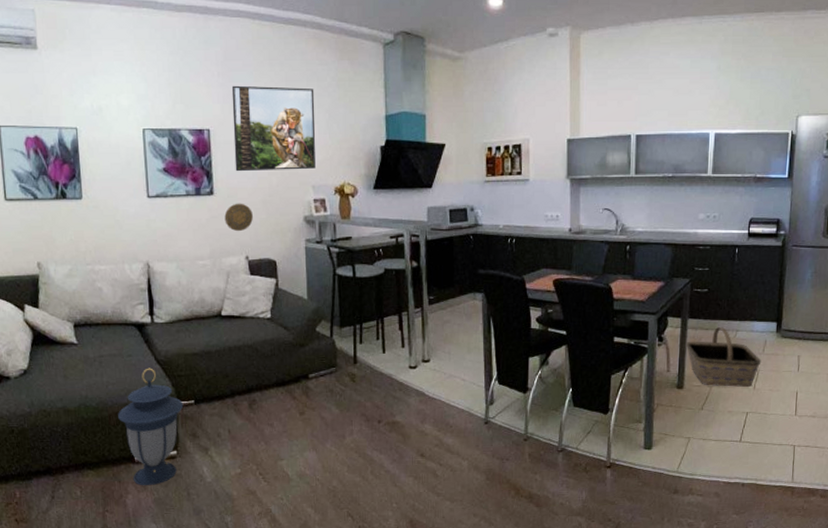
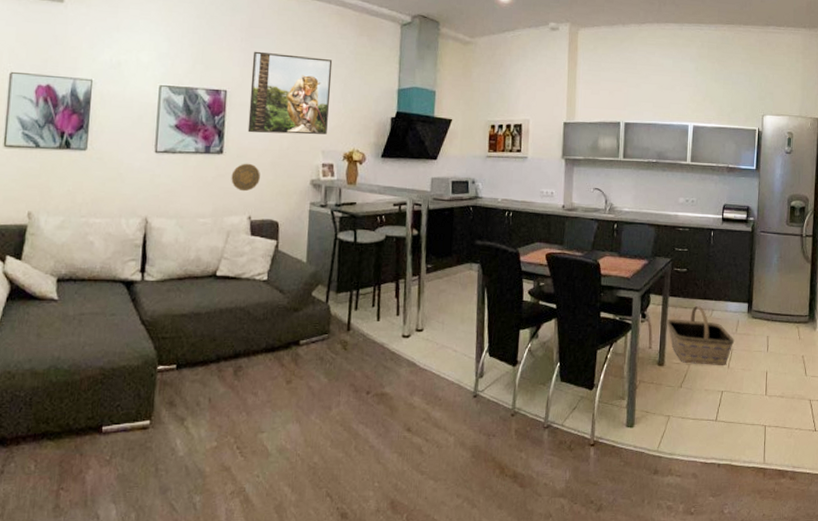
lantern: present [118,368,184,486] -> none [90,328,164,460]

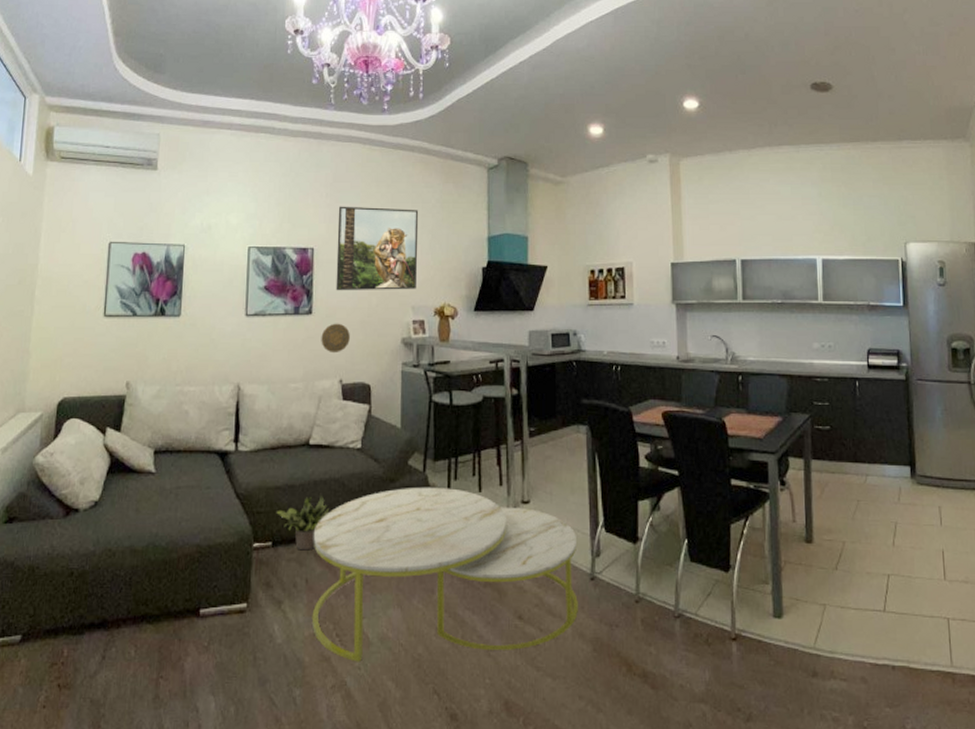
potted plant: none [181,322,235,373] -> present [276,494,330,551]
coffee table: none [213,316,464,471] -> present [311,486,578,662]
basket: present [666,305,735,365] -> none [811,469,898,543]

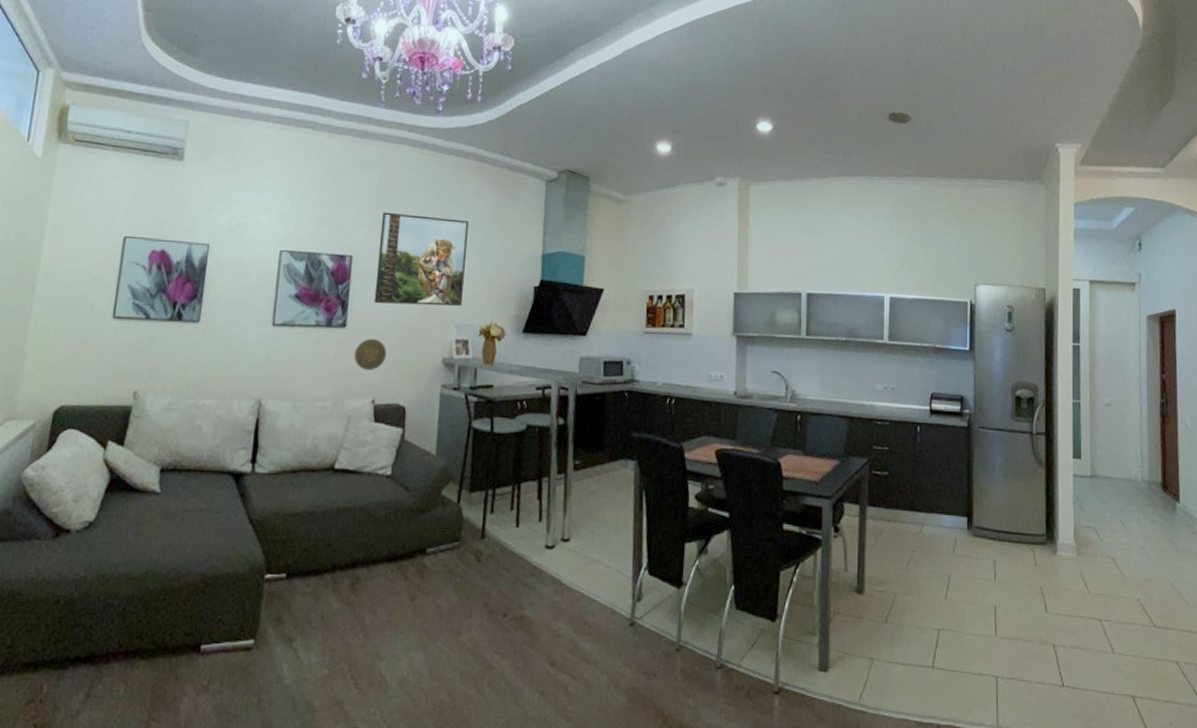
potted plant: present [276,494,330,551] -> none [293,523,353,584]
coffee table: present [311,486,578,662] -> none [325,519,619,708]

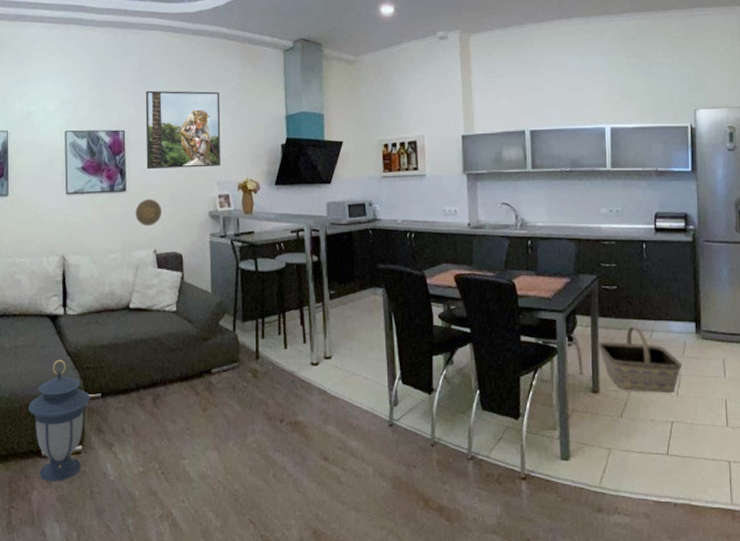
lantern: none [190,528,273,687] -> present [28,359,91,482]
basket: none [865,518,952,596] -> present [598,326,683,393]

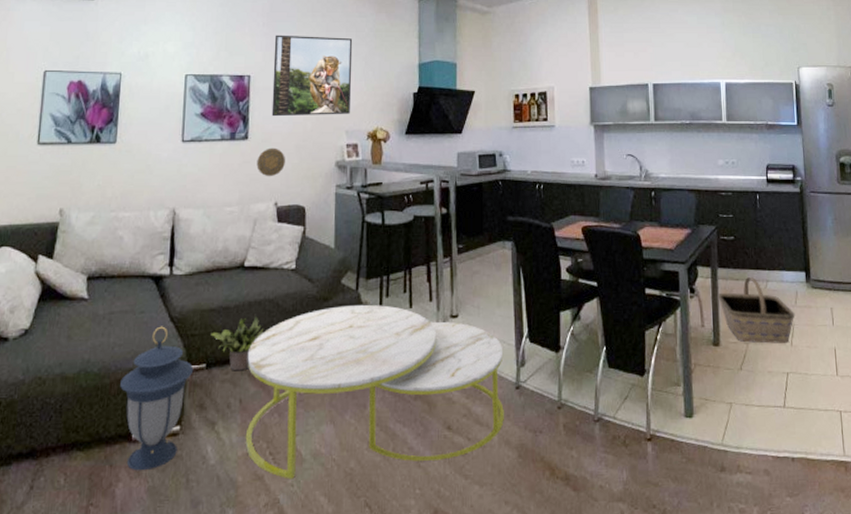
potted plant: none [103,352,151,401] -> present [210,315,264,371]
coffee table: none [137,344,378,496] -> present [245,304,504,479]

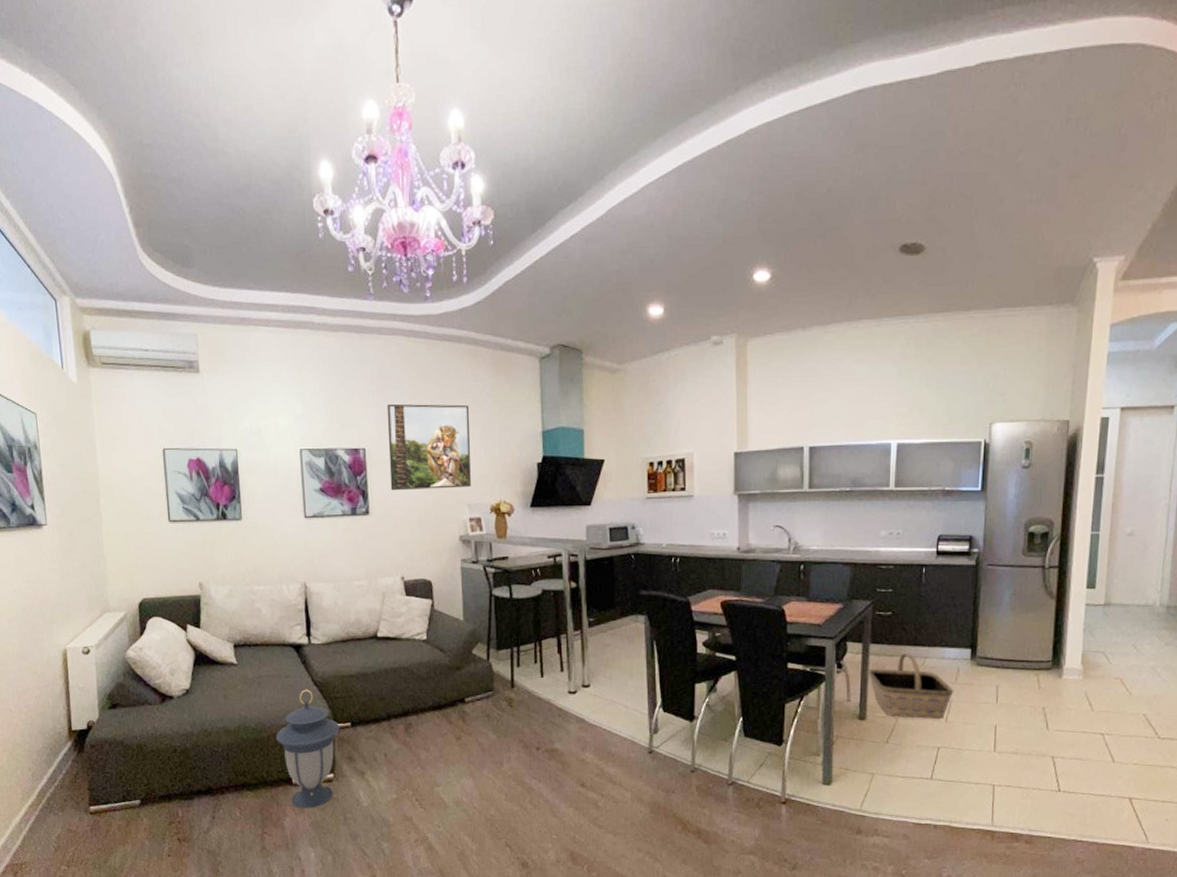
potted plant: present [210,315,264,371] -> none [352,681,402,730]
coffee table: present [245,304,504,479] -> none [388,673,637,822]
decorative plate: present [256,147,285,177] -> none [380,522,408,552]

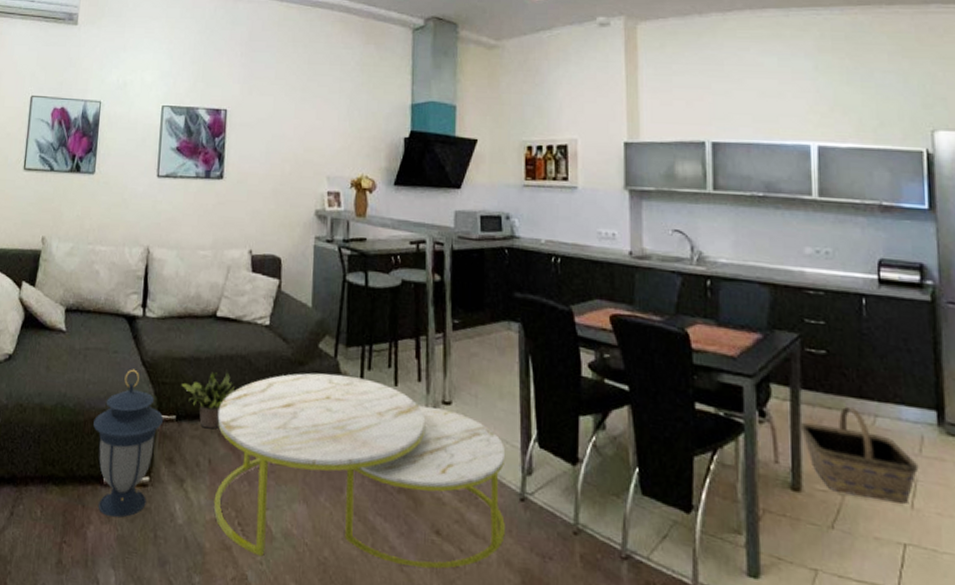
potted plant: none [352,681,402,730] -> present [181,370,236,429]
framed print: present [386,403,471,491] -> none [248,66,337,158]
coffee table: none [388,673,637,822] -> present [213,373,506,569]

